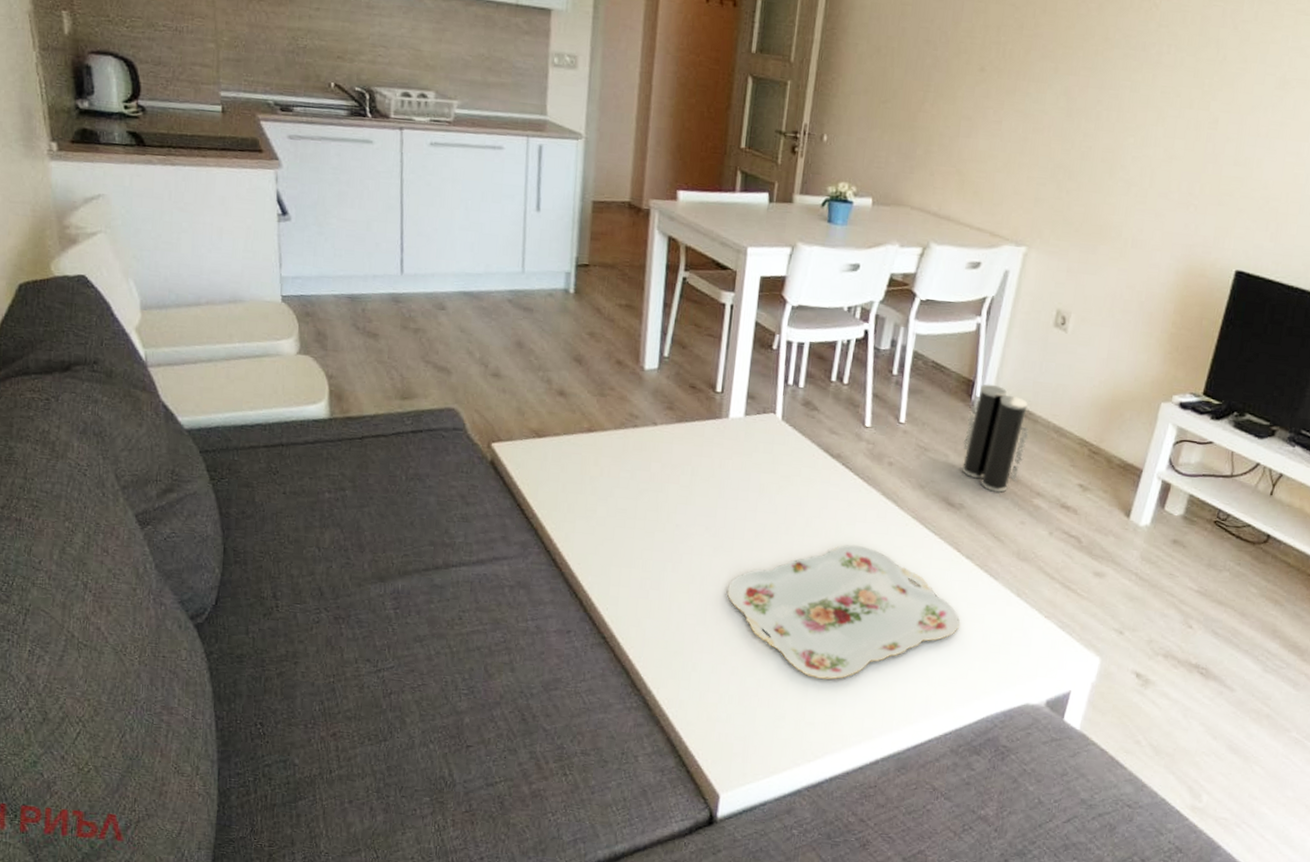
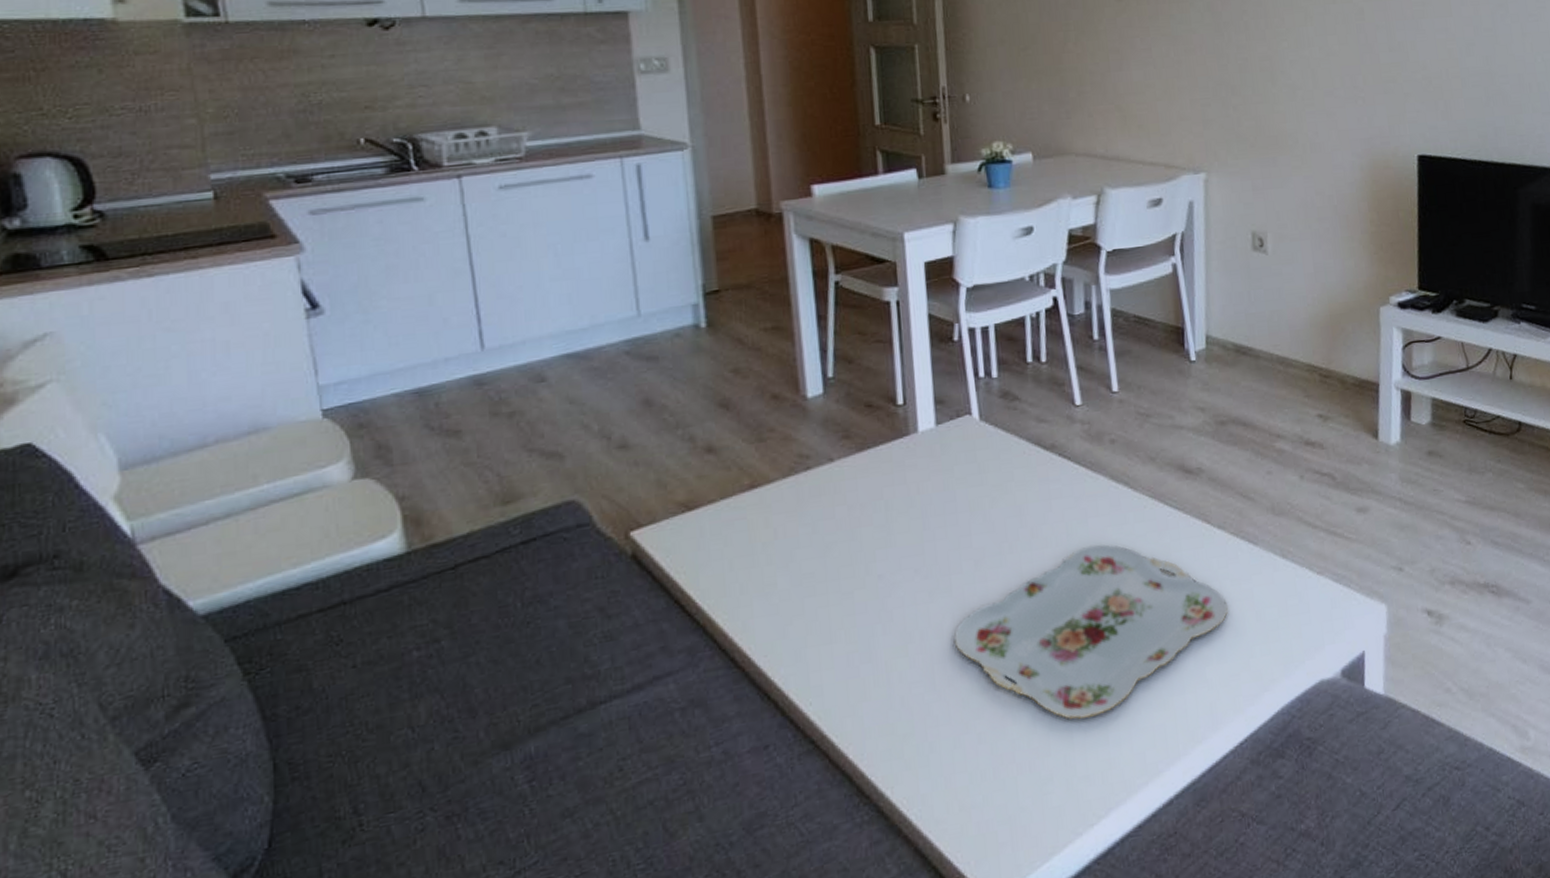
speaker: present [962,384,1029,493] -> none [1185,326,1254,446]

